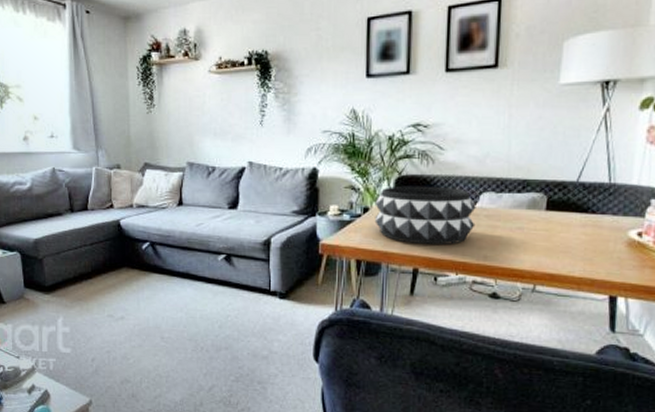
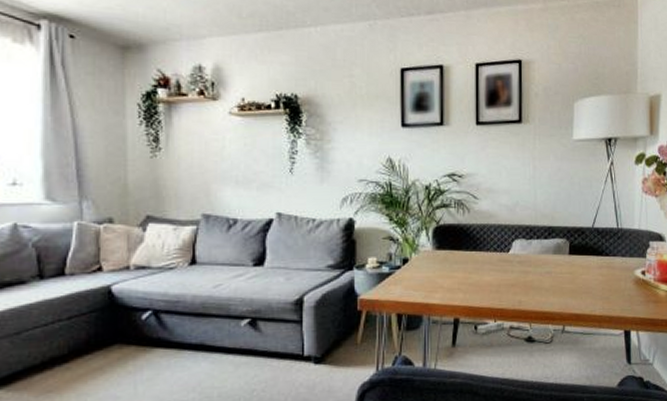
decorative bowl: present [374,185,476,246] -> none [414,235,510,294]

